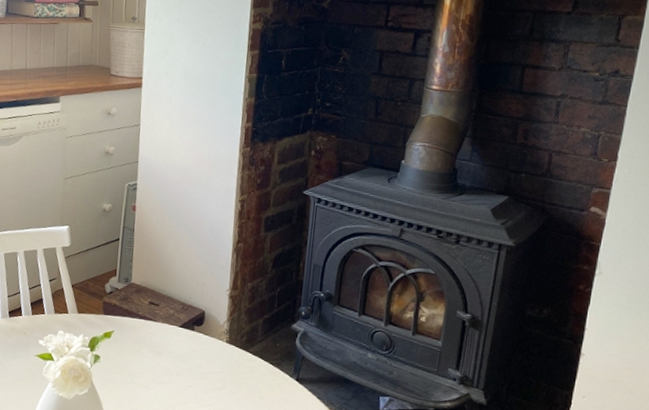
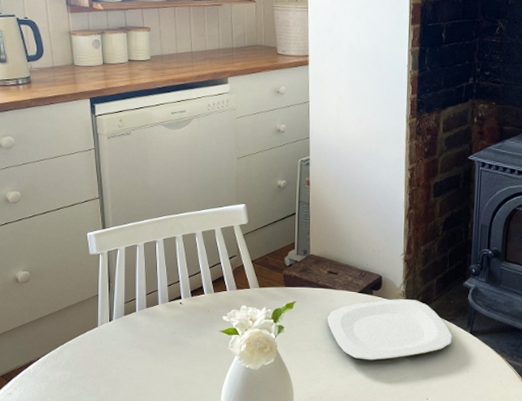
plate: none [145,336,277,402] -> present [327,298,453,361]

